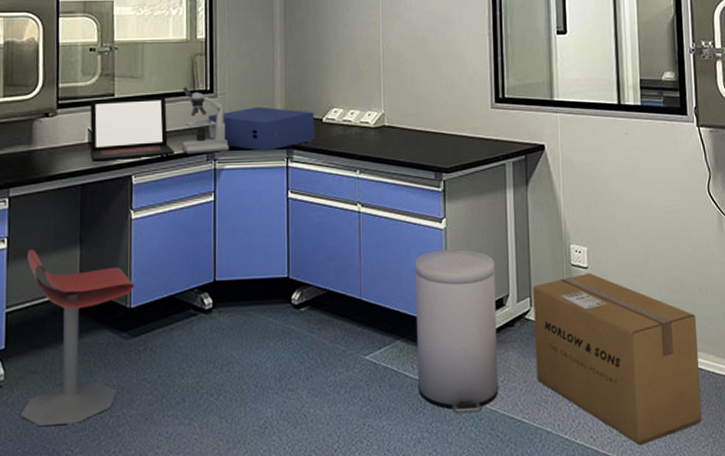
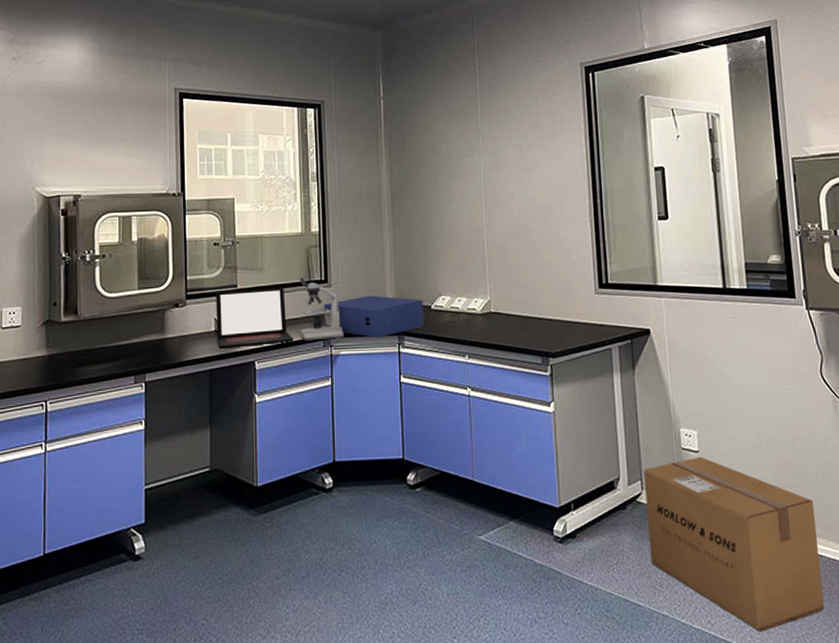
stool: present [20,249,135,427] -> none [160,430,260,597]
pedal bin: present [414,249,499,414] -> none [524,432,613,595]

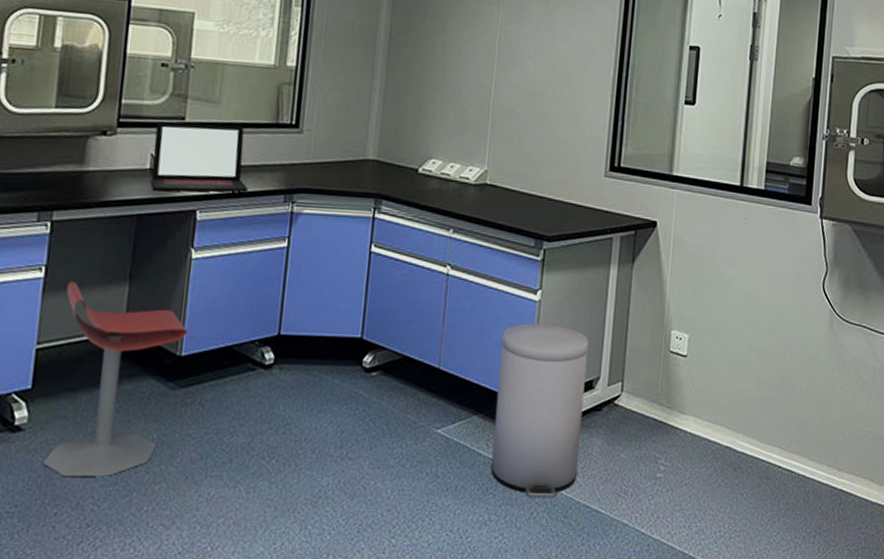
stool: none [160,430,260,597] -> present [42,280,188,478]
microscope: present [299,276,344,341] -> none [256,117,311,195]
container: present [323,295,424,338] -> none [288,148,410,199]
pedal bin: none [524,432,613,595] -> present [490,323,588,498]
box: present [643,456,825,632] -> none [619,361,794,545]

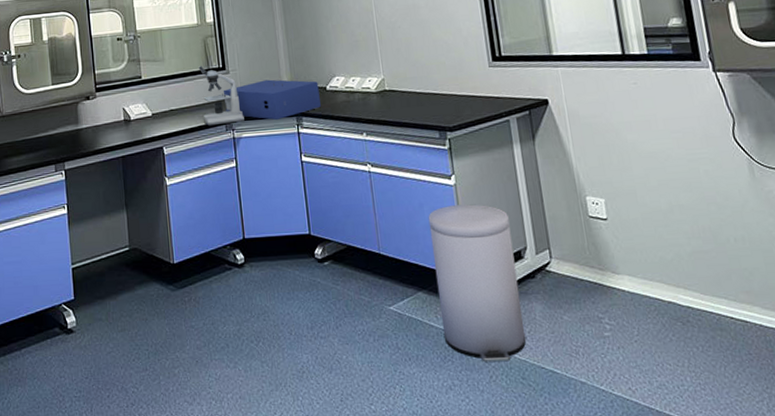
stool: present [42,280,188,478] -> none [84,213,175,367]
laptop: present [151,122,248,193] -> none [122,76,197,136]
microscope: none [256,117,311,195] -> present [198,65,245,126]
container: none [288,148,410,199] -> present [223,79,321,120]

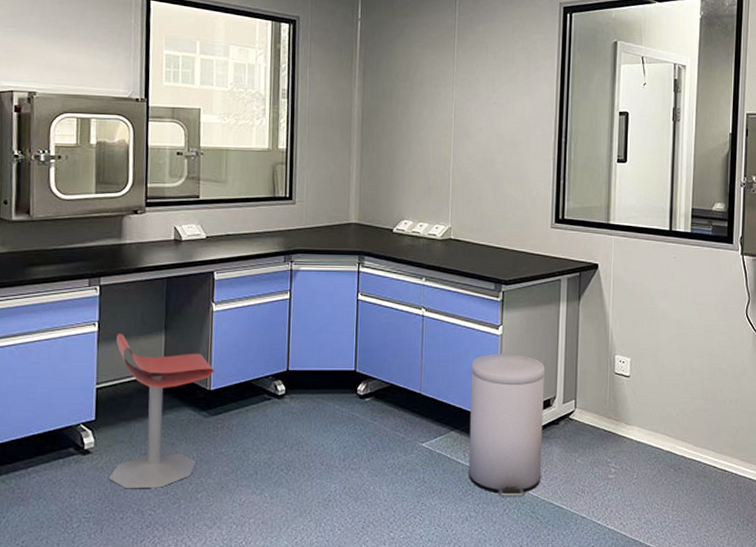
stool: none [84,213,175,367] -> present [108,333,214,489]
microscope: present [198,65,245,126] -> none [261,192,305,256]
container: present [223,79,321,120] -> none [286,215,386,256]

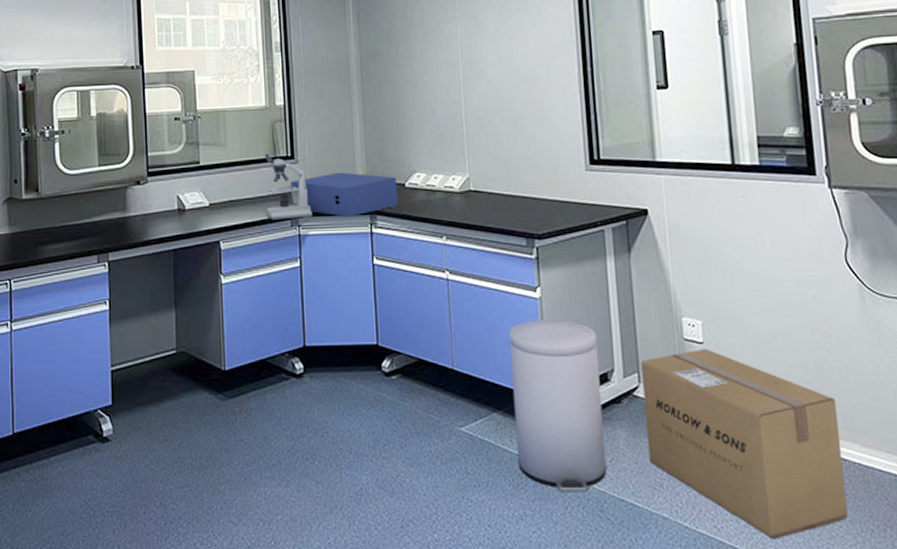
stool: present [108,333,214,489] -> none [128,311,228,481]
microscope: none [261,192,305,256] -> present [264,152,312,221]
container: none [286,215,386,256] -> present [290,172,398,217]
box: none [576,381,725,533] -> present [641,348,848,539]

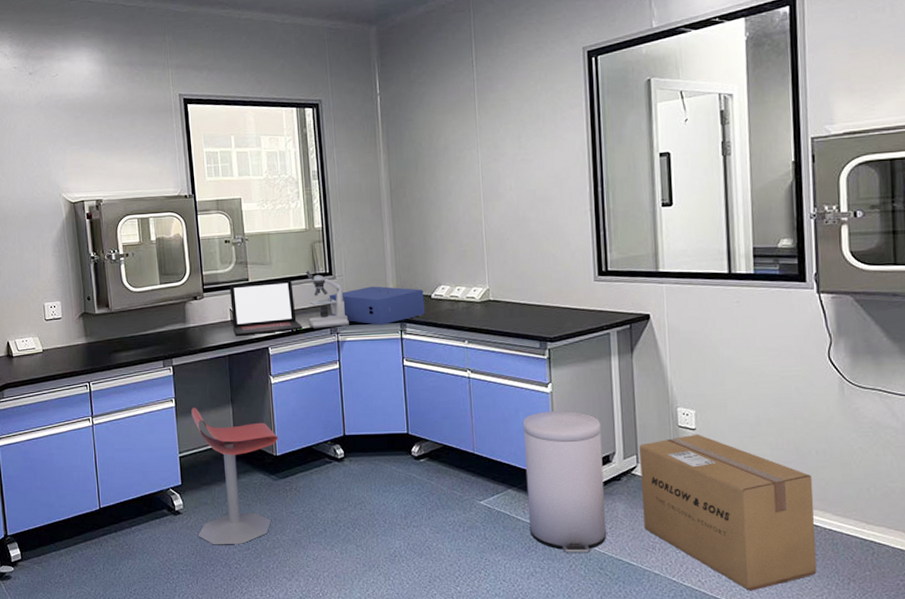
stool: none [128,311,228,481] -> present [191,407,278,545]
laptop: none [178,164,260,228] -> present [230,280,303,336]

